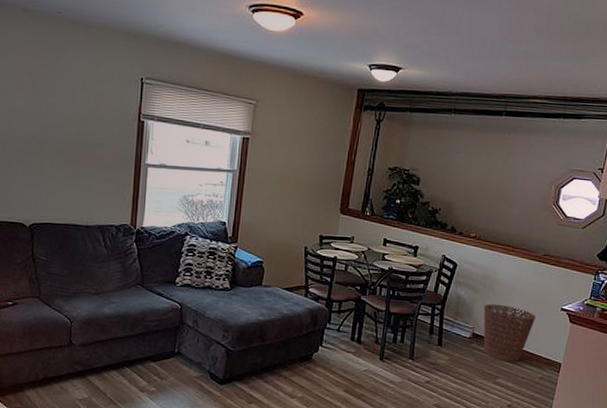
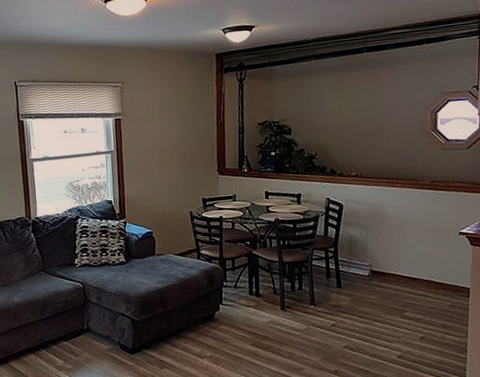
basket: present [483,303,537,363] -> none [377,237,435,295]

